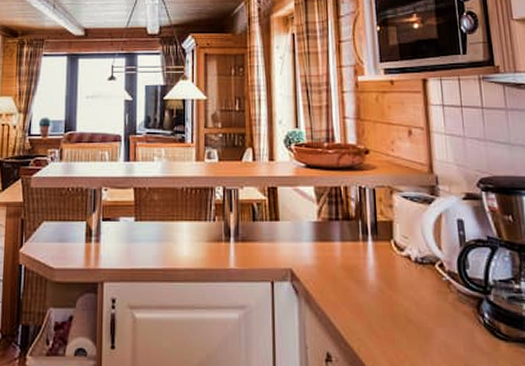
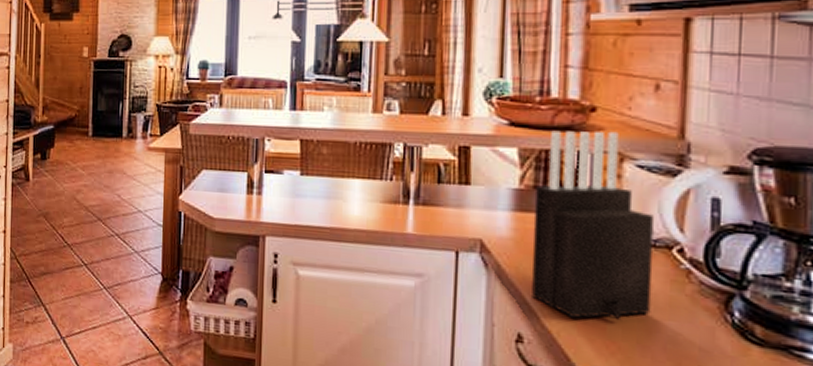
knife block: none [329,169,426,334] -> present [532,130,654,321]

